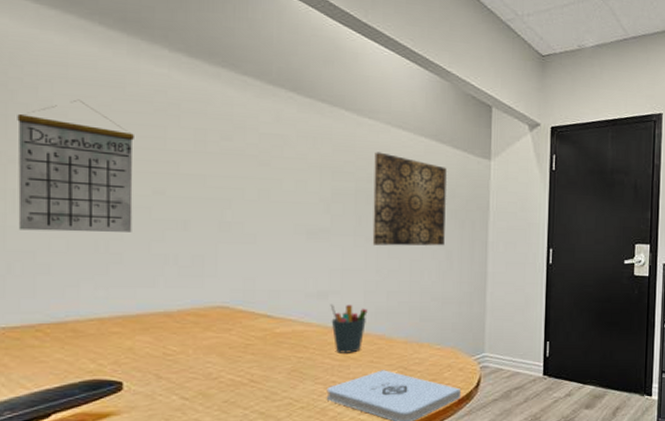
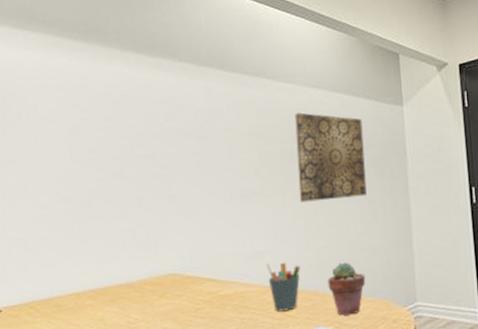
calendar: present [17,99,134,233] -> none [12,103,99,221]
potted succulent: none [395,309,436,361] -> present [328,262,366,316]

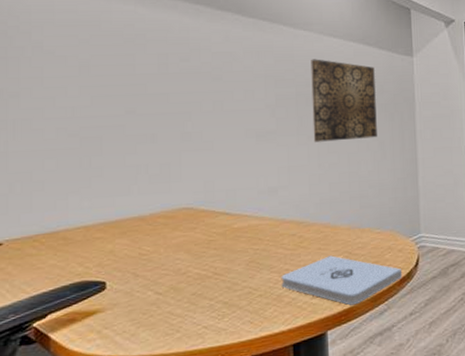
pen holder: present [266,263,301,312] -> none [280,198,313,243]
potted succulent: present [328,262,366,316] -> none [339,197,375,246]

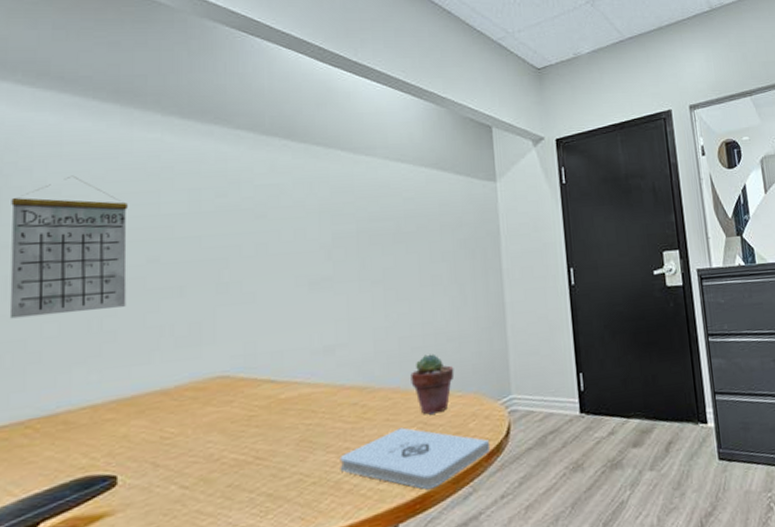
calendar: none [15,39,110,154] -> present [9,175,128,319]
wall art: present [311,59,377,142] -> none [374,188,456,288]
potted succulent: none [339,197,375,246] -> present [410,354,455,415]

